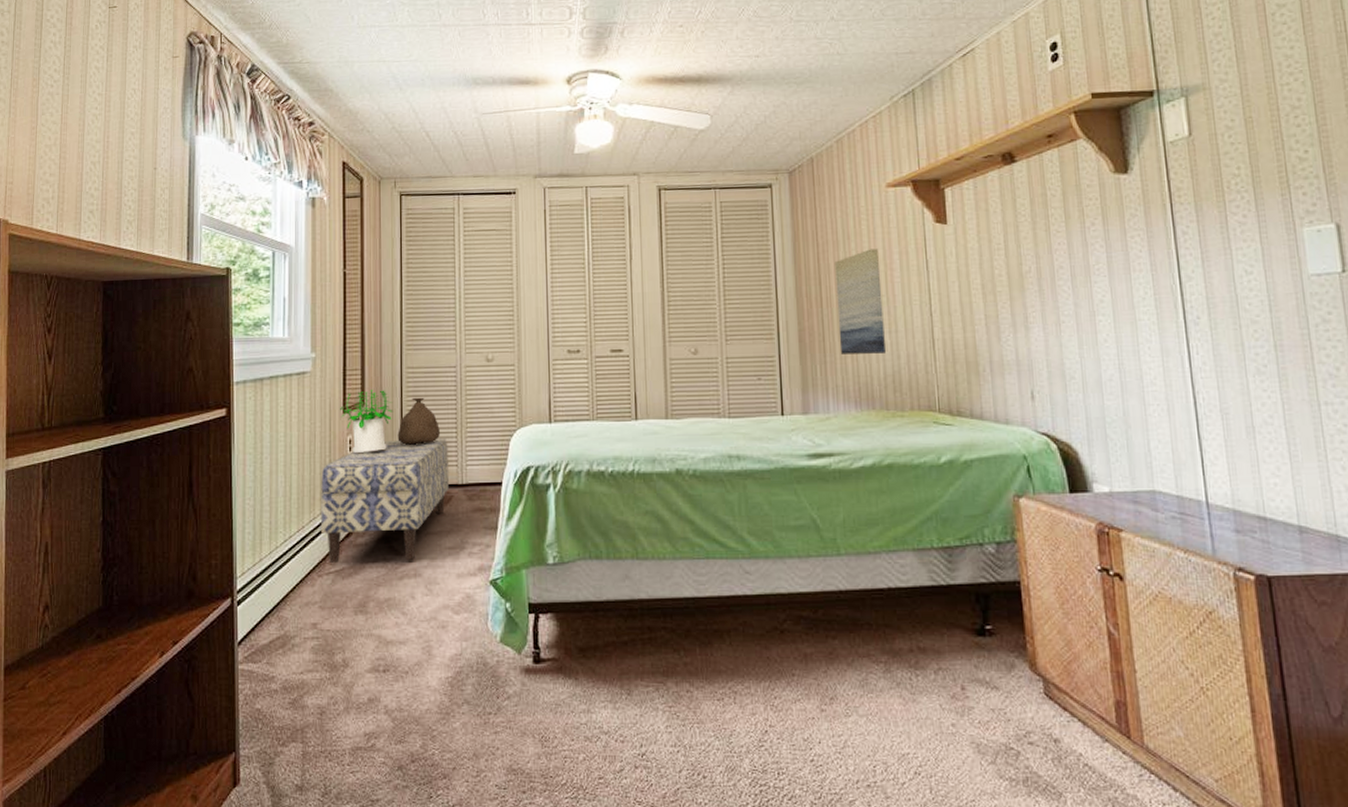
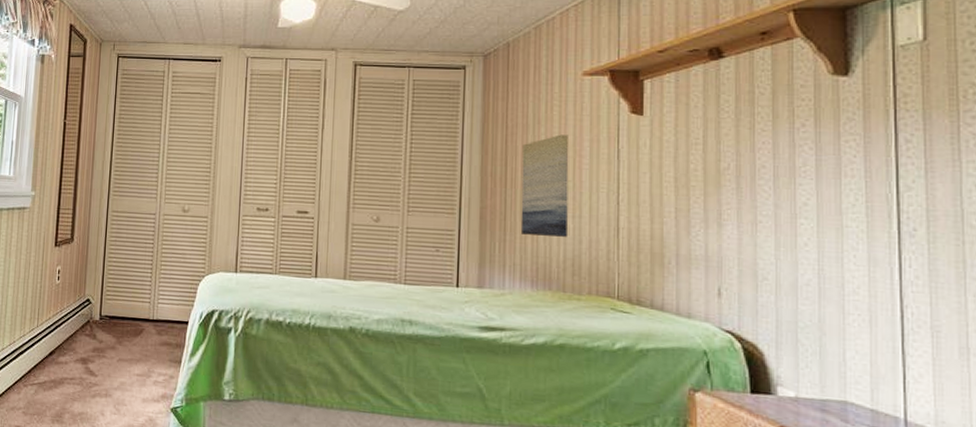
bench: present [320,439,450,564] -> none [29,274,143,381]
potted plant: present [340,390,393,453] -> none [52,228,98,283]
bag: present [397,397,440,445] -> none [100,238,137,281]

